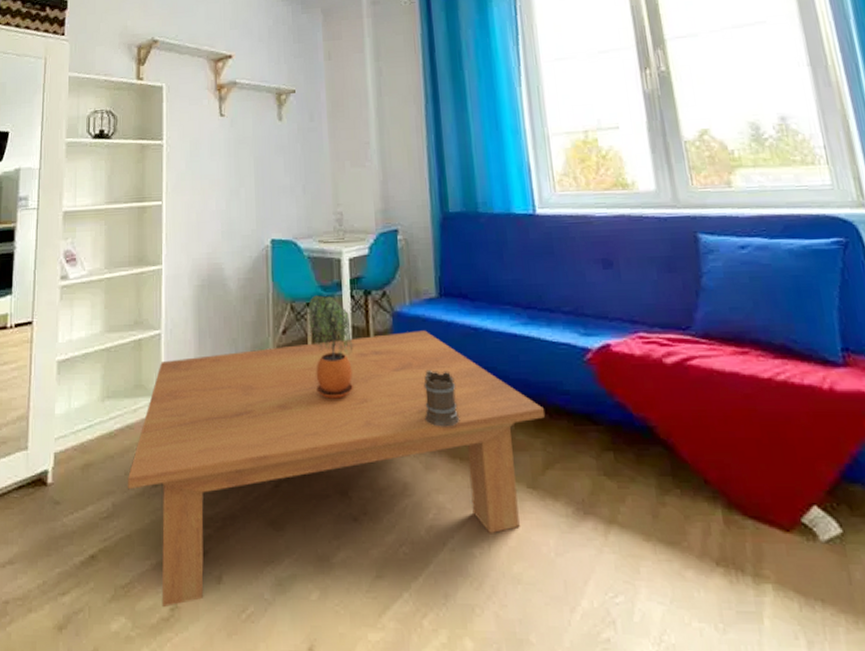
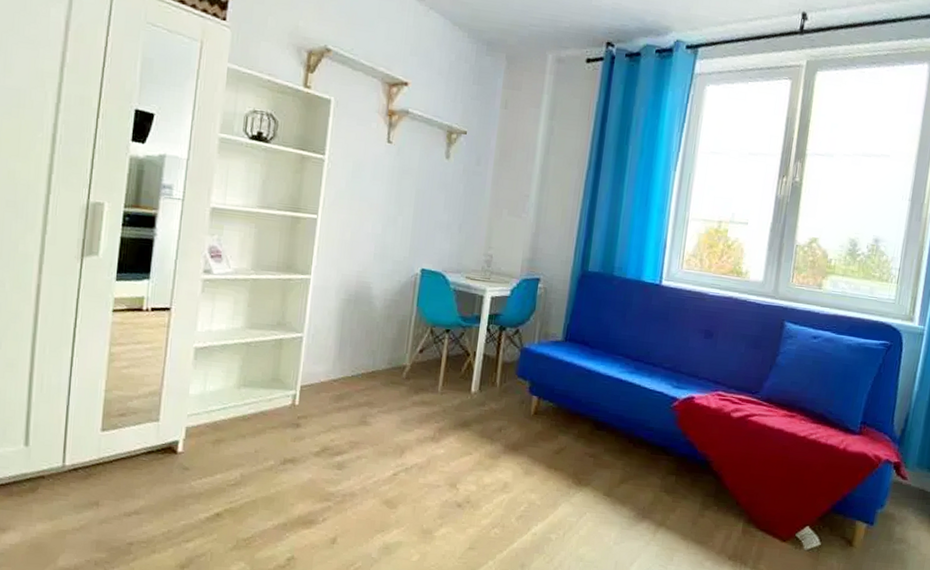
coffee table: present [127,330,545,608] -> none [256,361,630,558]
potted plant: present [307,295,353,399] -> none [442,324,483,412]
mug: present [423,369,460,427] -> none [532,398,564,445]

